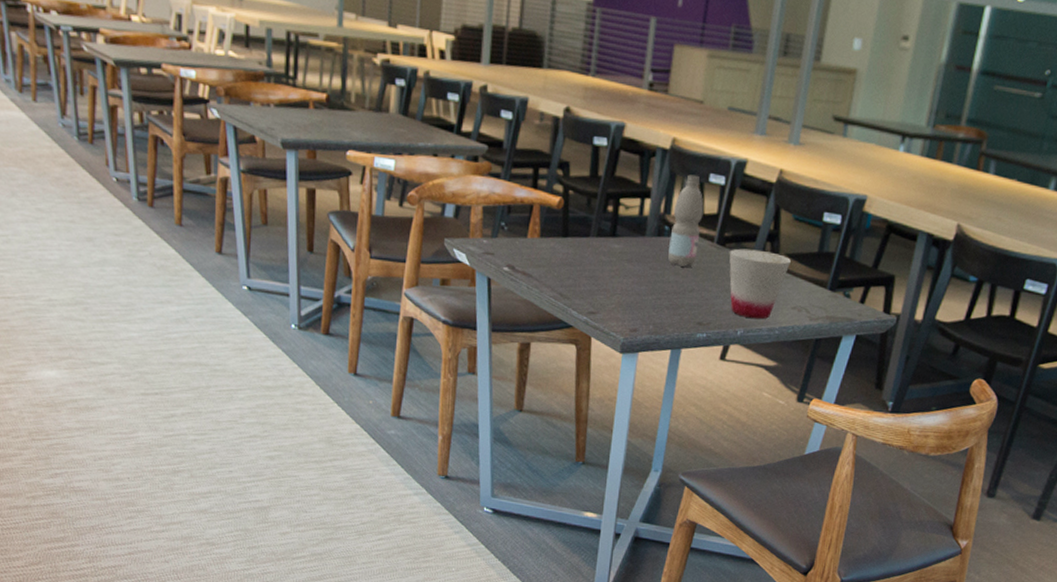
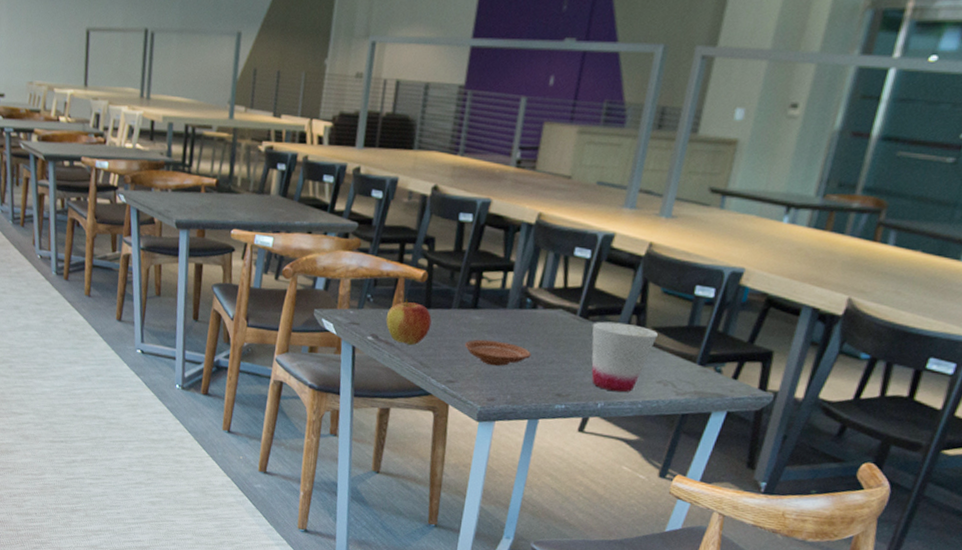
apple: none [522,226,570,276] -> present [386,298,432,346]
plate: none [605,268,672,296] -> present [465,339,532,366]
water bottle: present [668,174,704,267] -> none [529,248,568,339]

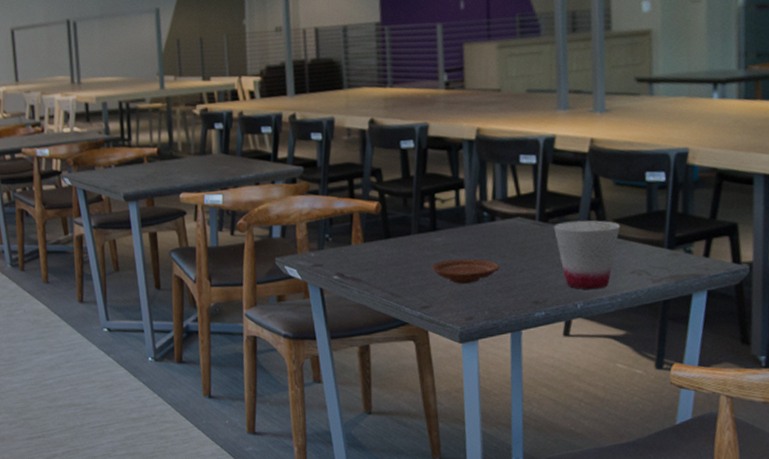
apple: present [386,298,432,346] -> none [348,232,394,278]

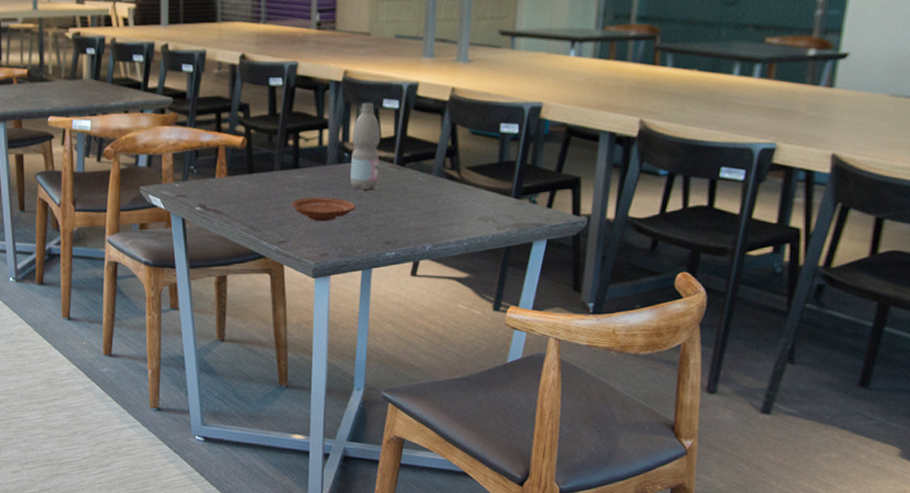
water bottle: none [489,159,521,249] -> present [350,102,381,190]
cup: present [553,220,620,290] -> none [409,166,472,233]

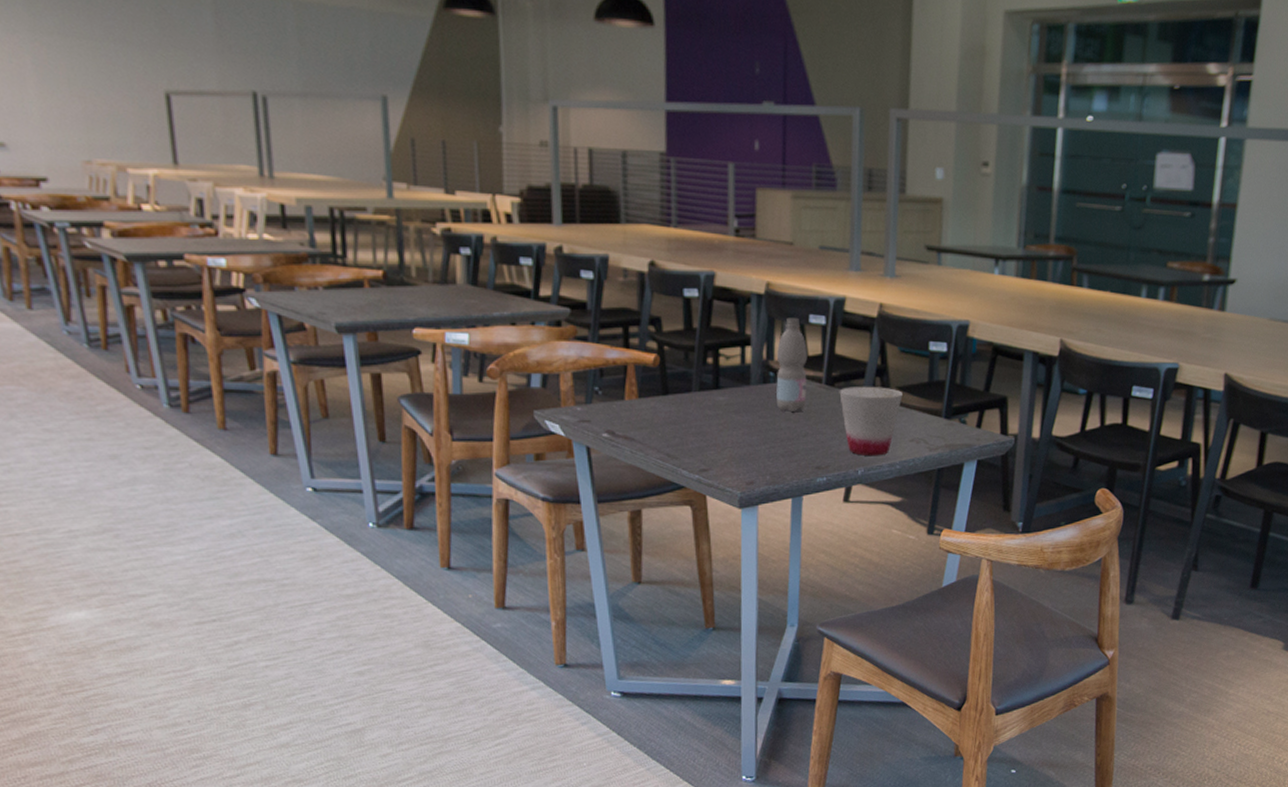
plate: present [292,197,356,222] -> none [713,420,784,447]
cup: none [409,166,472,233] -> present [839,386,903,457]

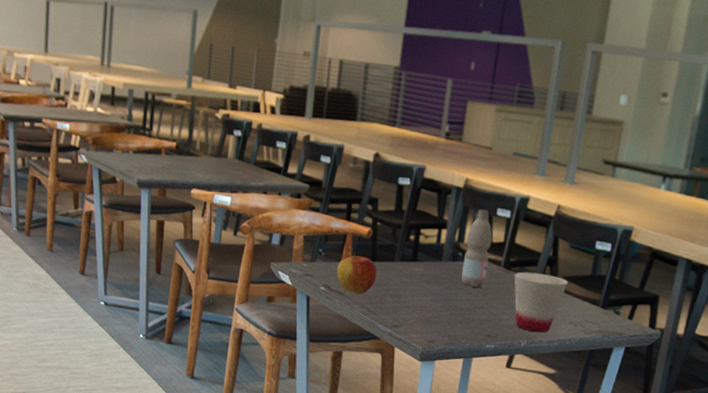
apple: none [620,386,672,438] -> present [336,252,377,295]

